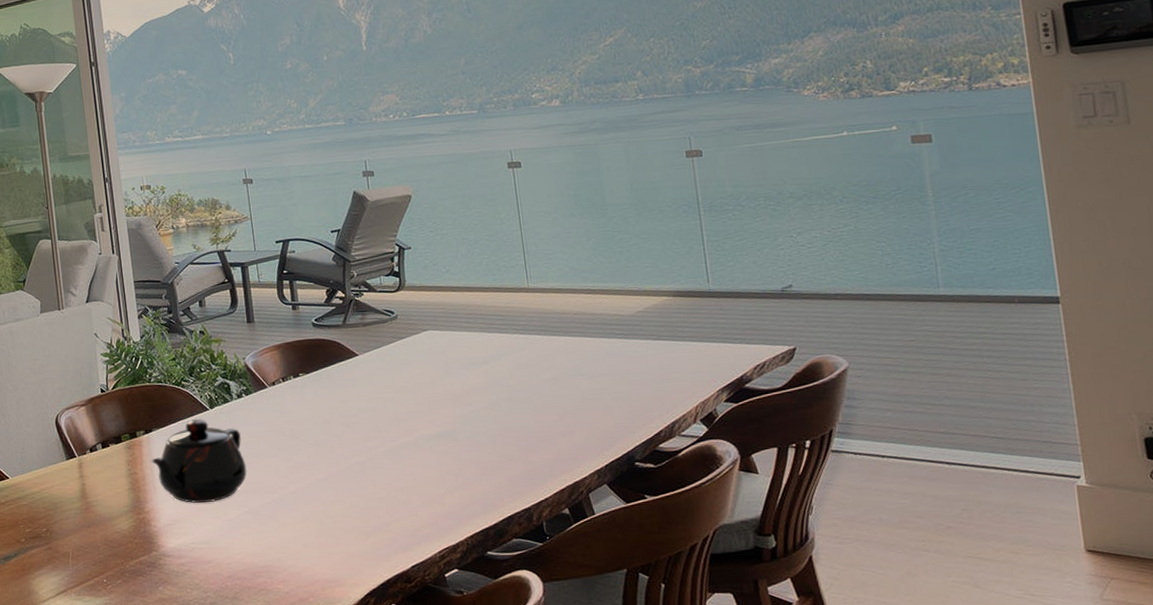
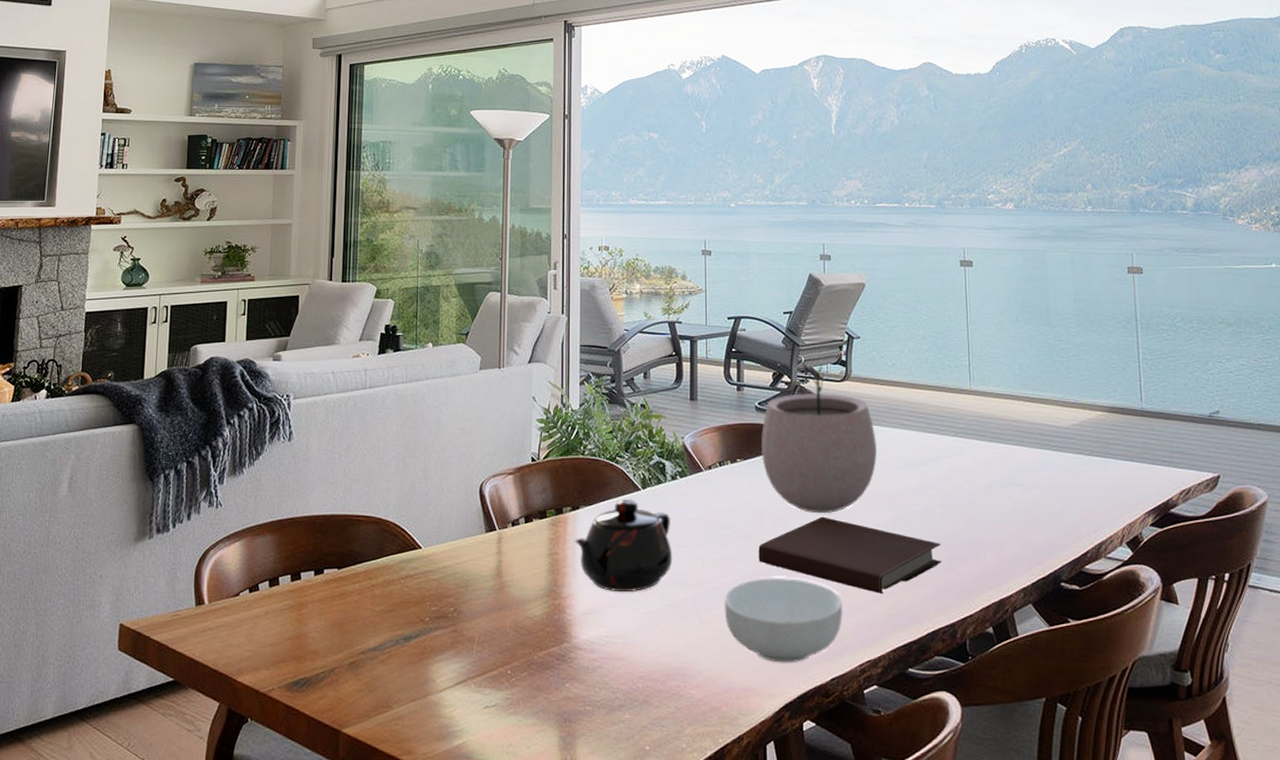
cereal bowl: none [300,478,419,556] -> present [724,577,843,663]
plant pot: none [321,276,439,417] -> present [761,362,877,513]
notebook: none [329,419,512,486] -> present [758,516,941,593]

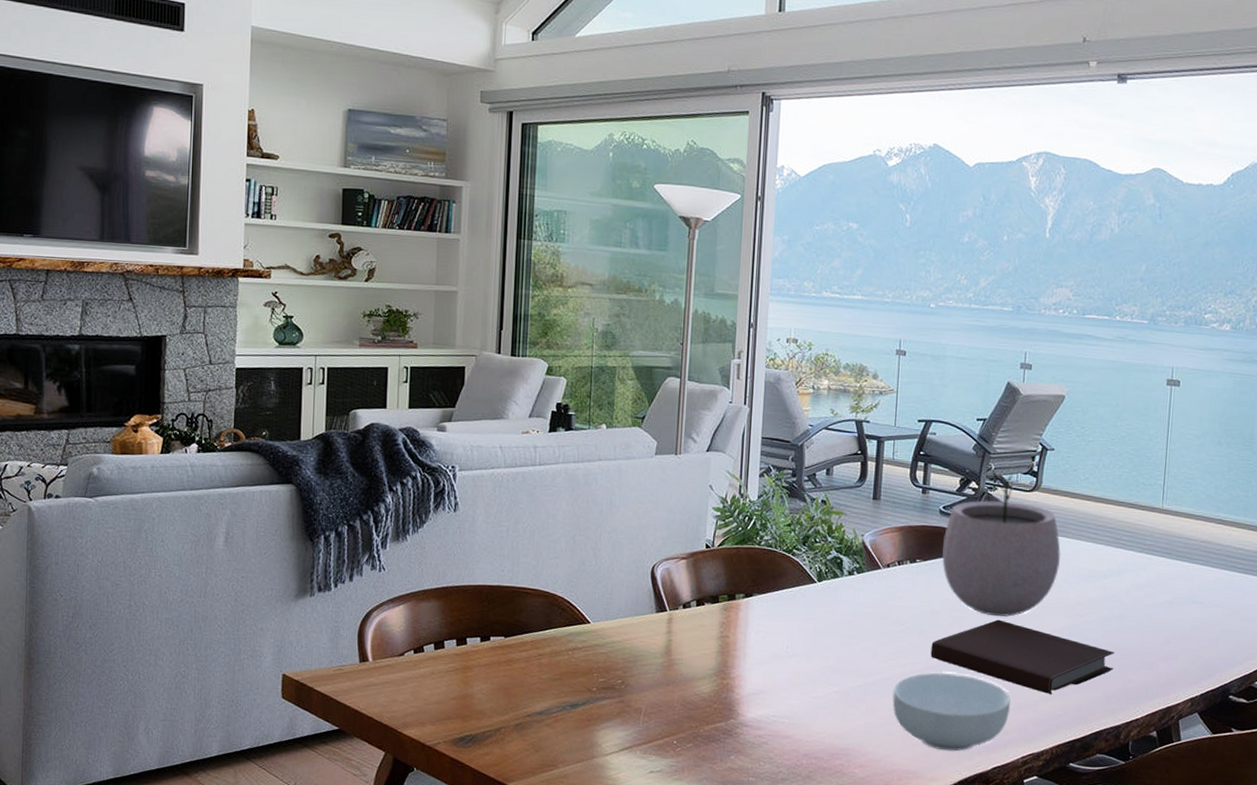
teapot: present [573,498,673,593] -> none [745,590,845,677]

